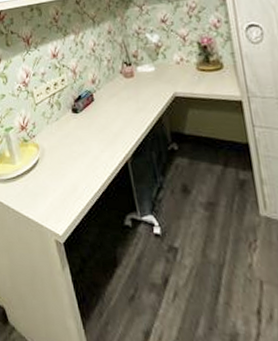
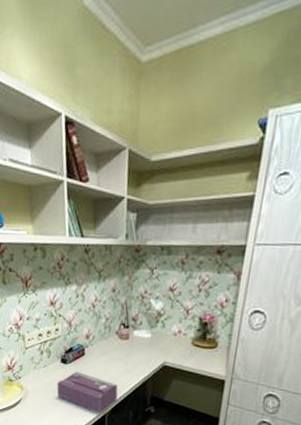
tissue box: none [72,119,137,161] -> present [57,371,118,413]

